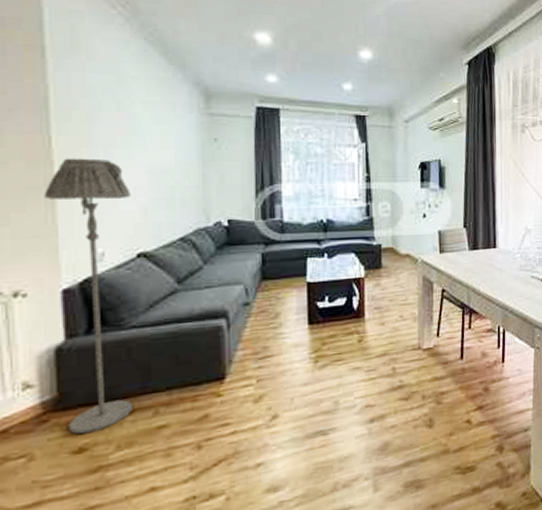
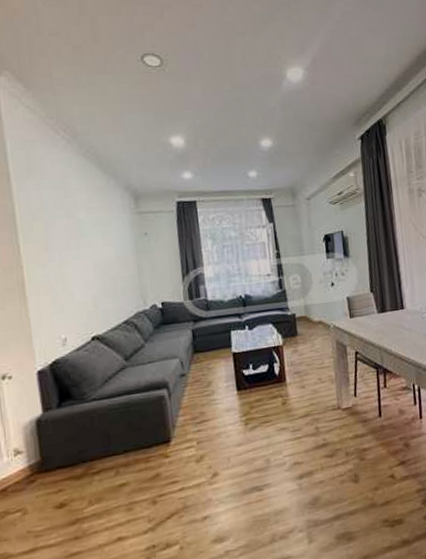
floor lamp: present [44,158,132,435] -> none [18,260,98,492]

